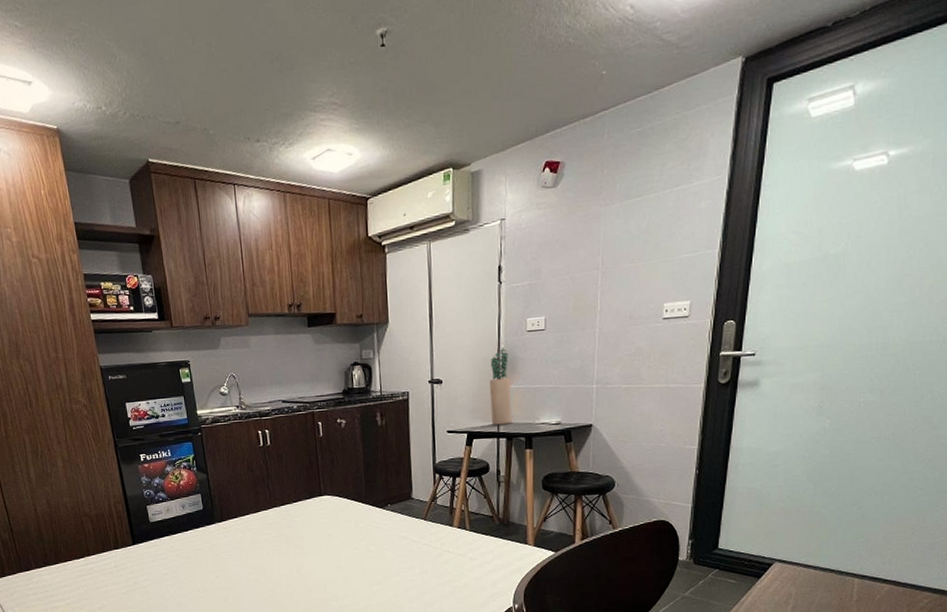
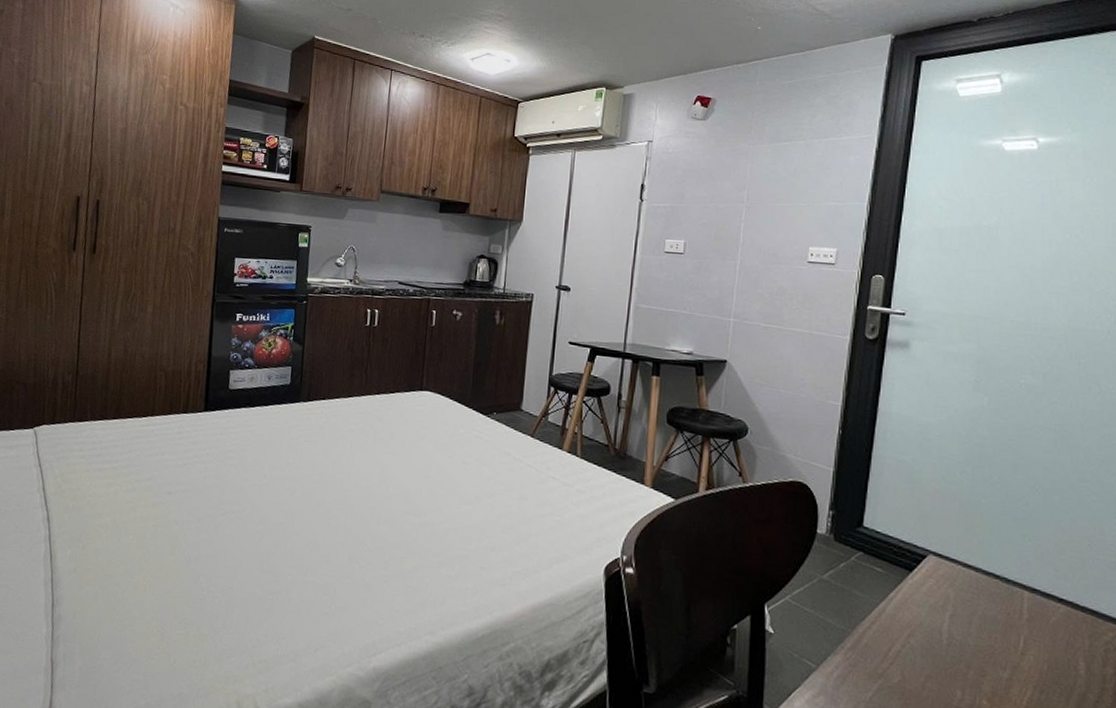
vase: present [489,347,512,425] -> none [617,264,643,346]

